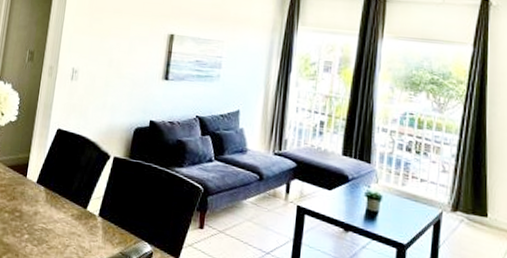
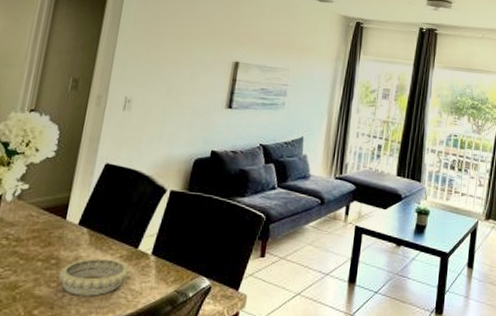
decorative bowl: none [21,214,80,249] -> present [58,258,130,296]

